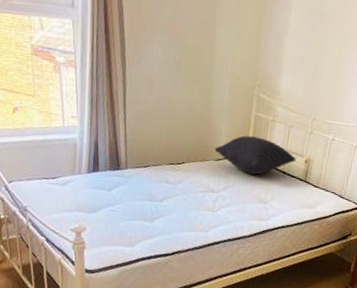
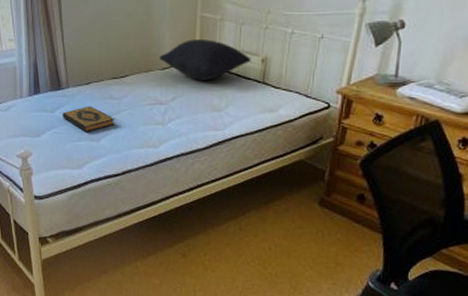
hardback book: none [119,187,169,213] -> present [63,106,115,132]

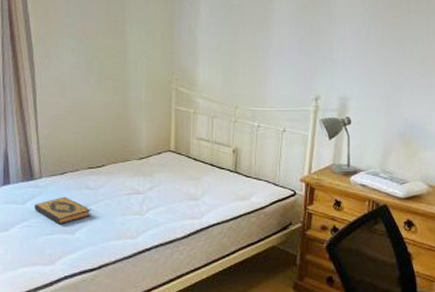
pillow: present [159,39,251,81] -> none [136,131,223,170]

